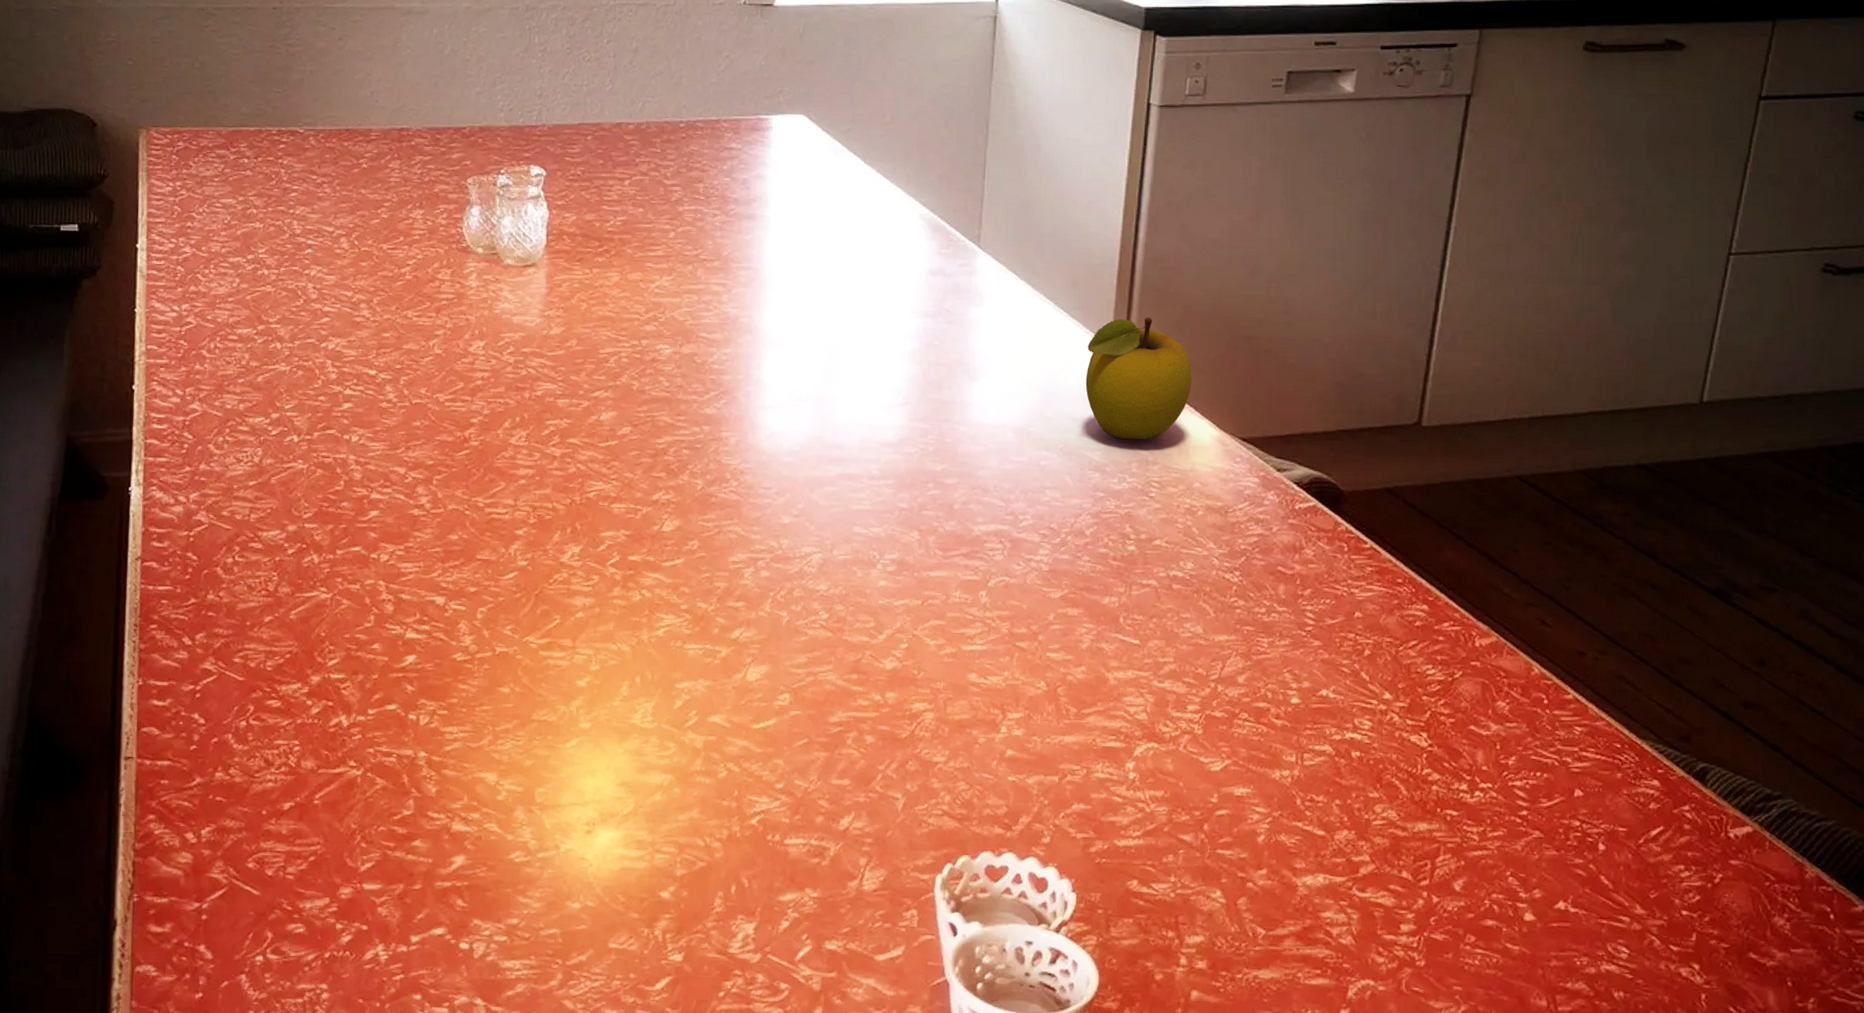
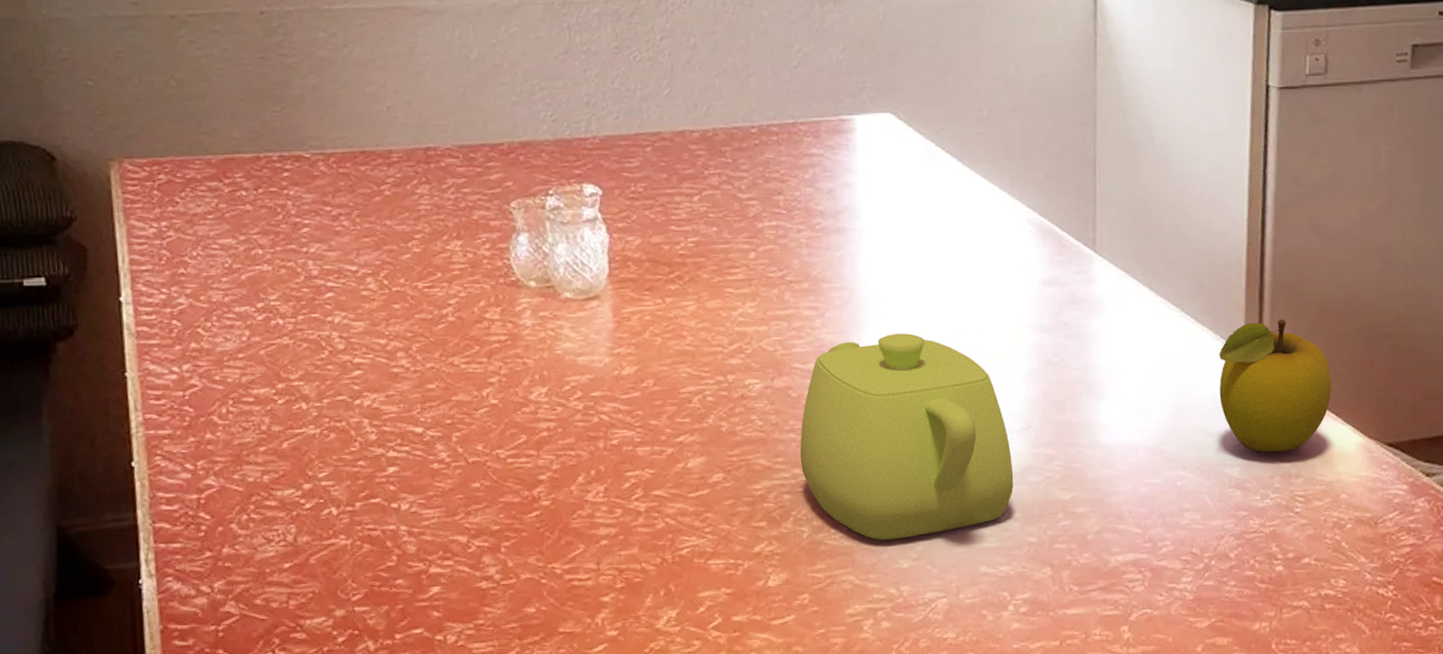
teapot: none [699,311,891,497] -> present [799,333,1014,540]

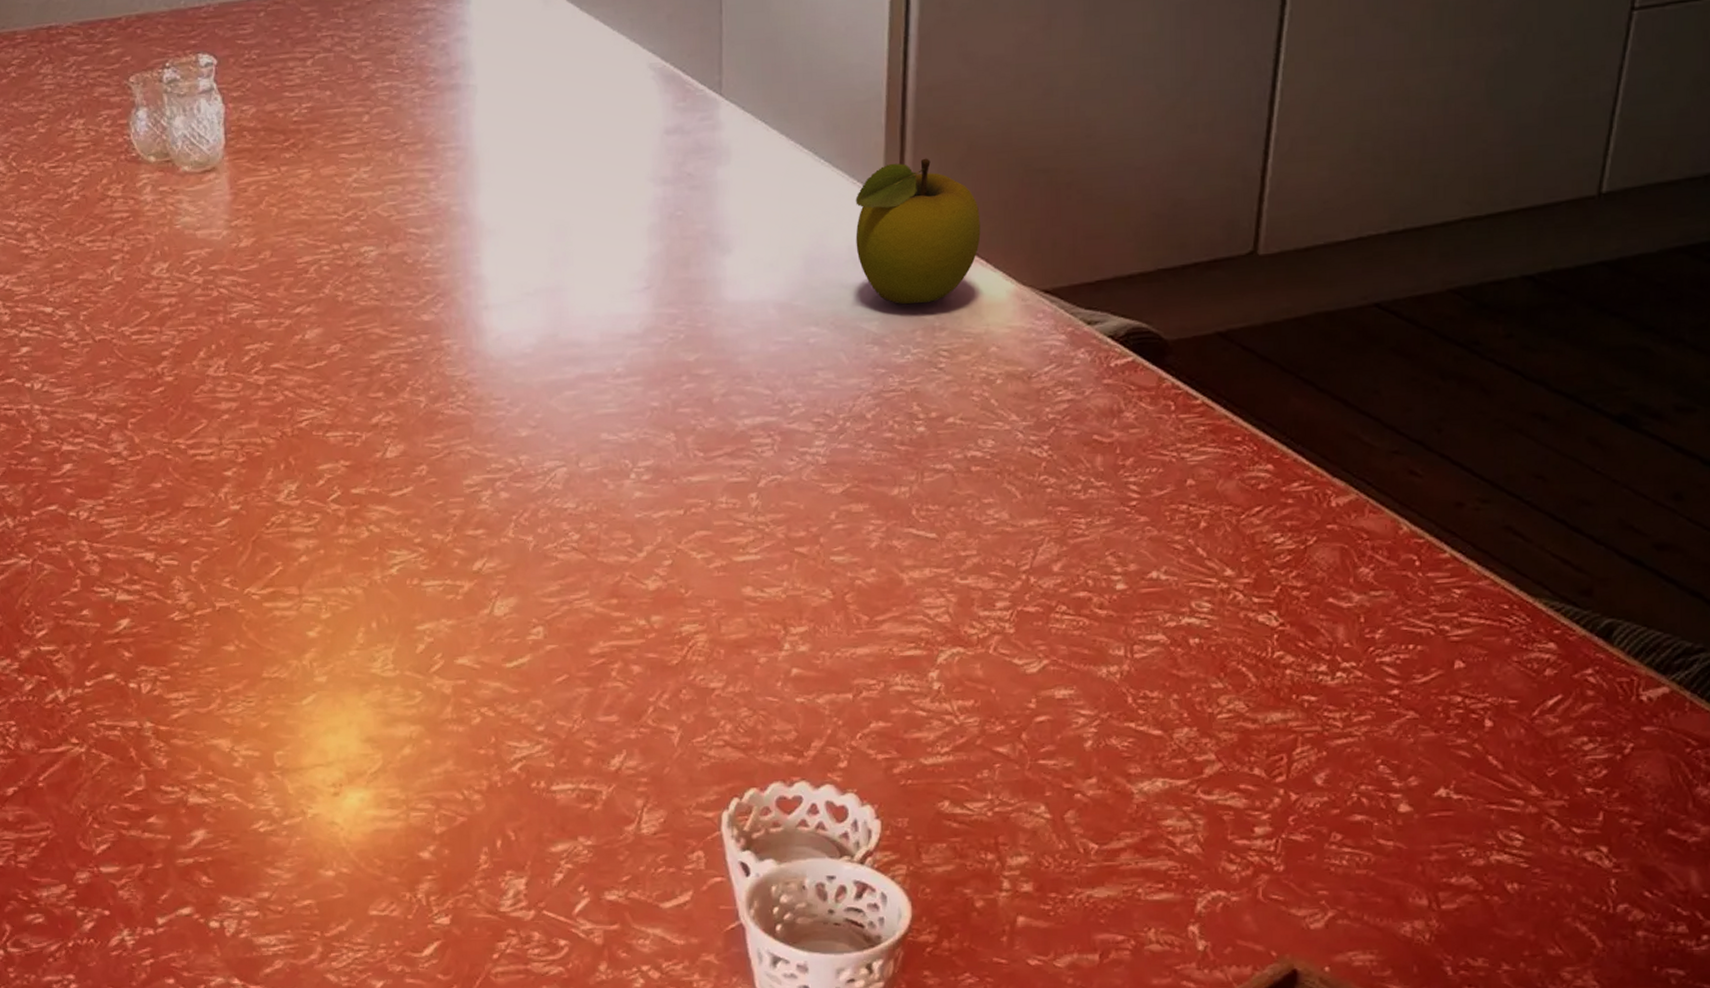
teapot: present [799,333,1014,540] -> none [415,192,636,408]

